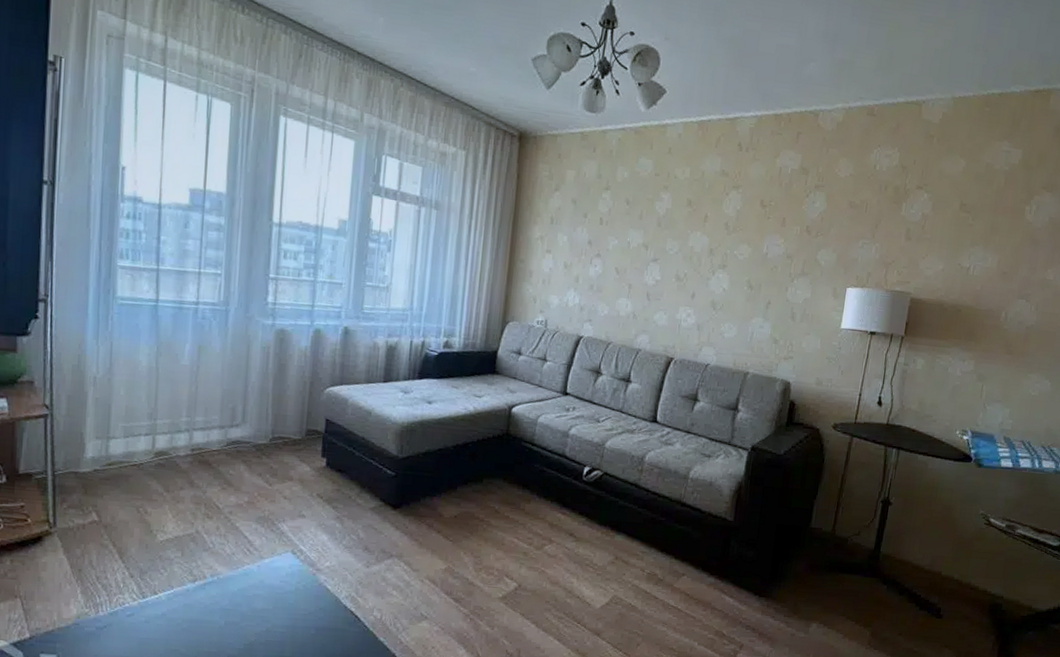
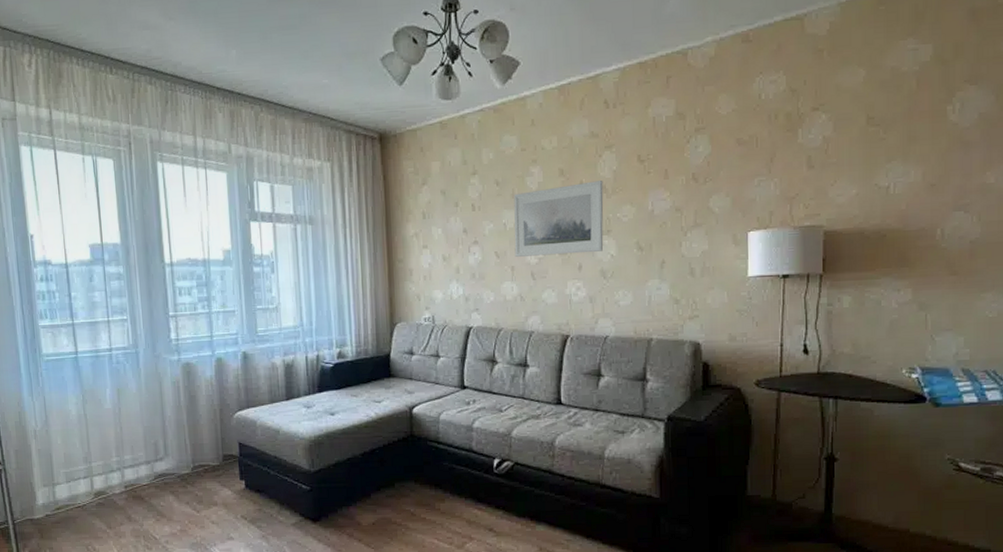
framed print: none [634,215,726,284] -> present [514,181,604,257]

